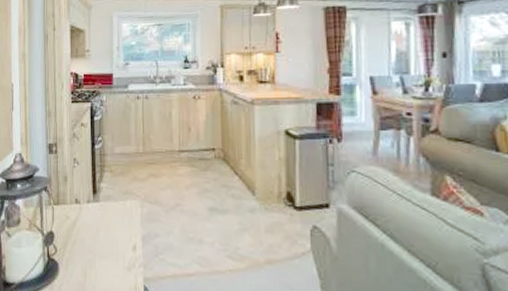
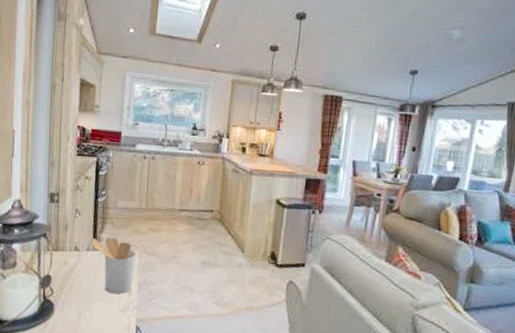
utensil holder: none [90,186,138,250] -> present [91,237,136,294]

